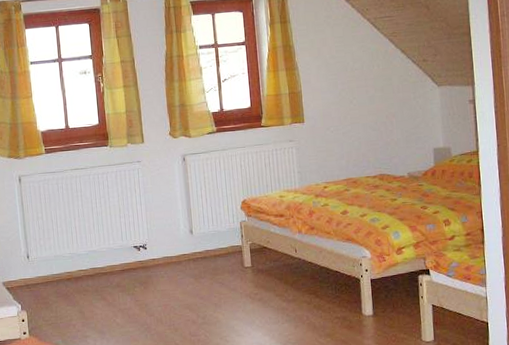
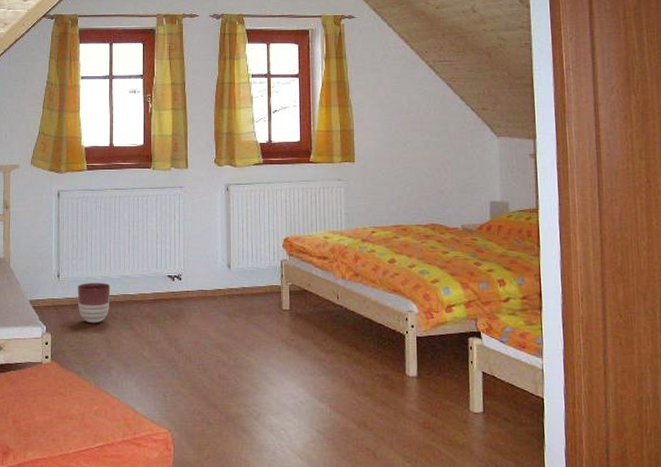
planter: none [47,259,80,298] -> present [77,282,110,324]

